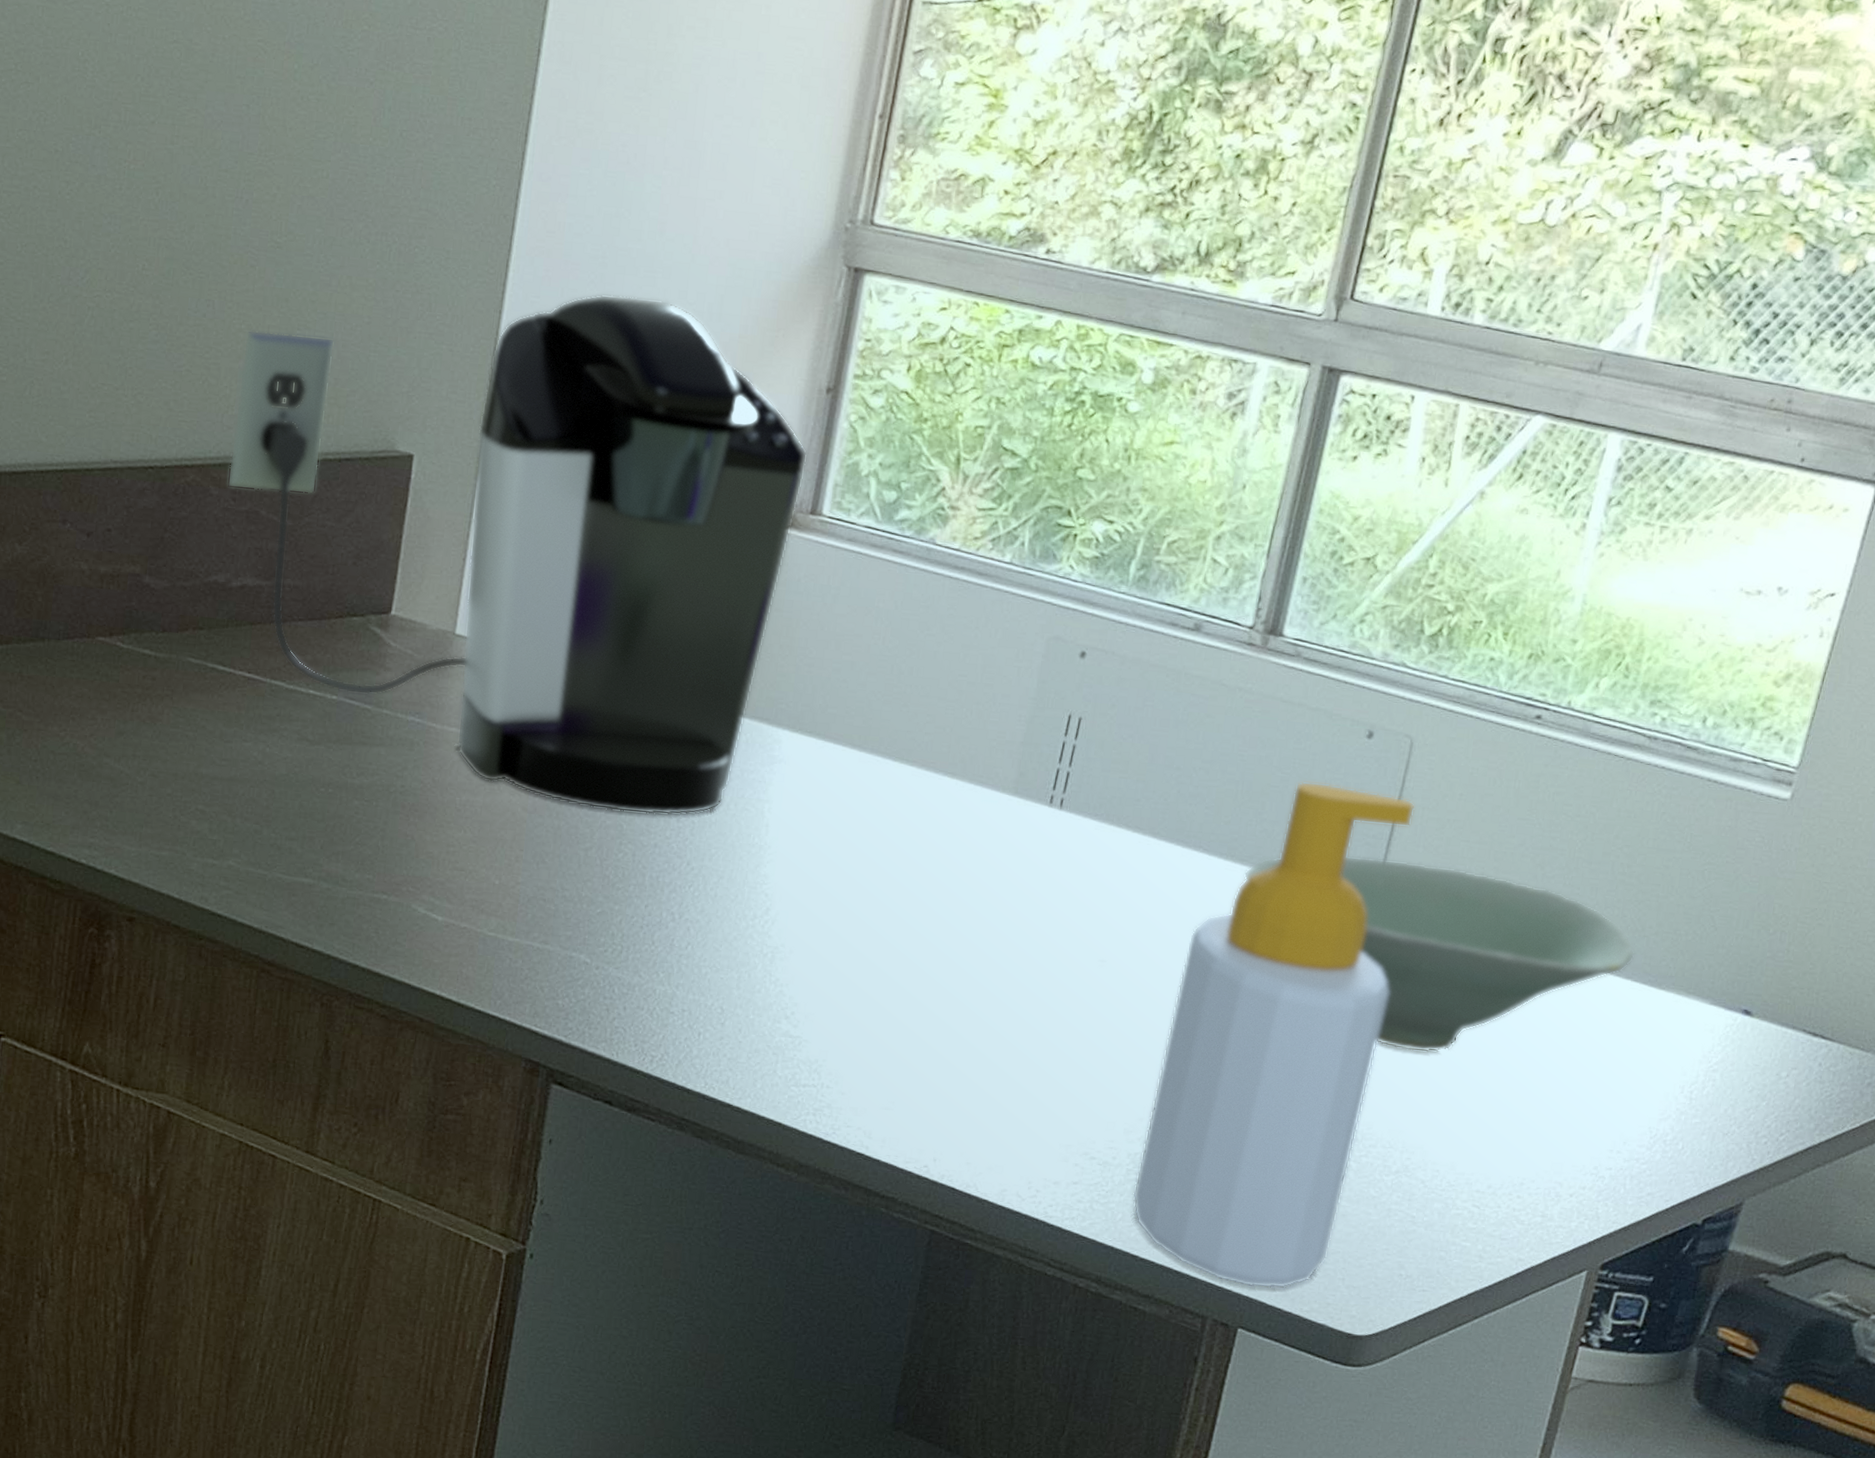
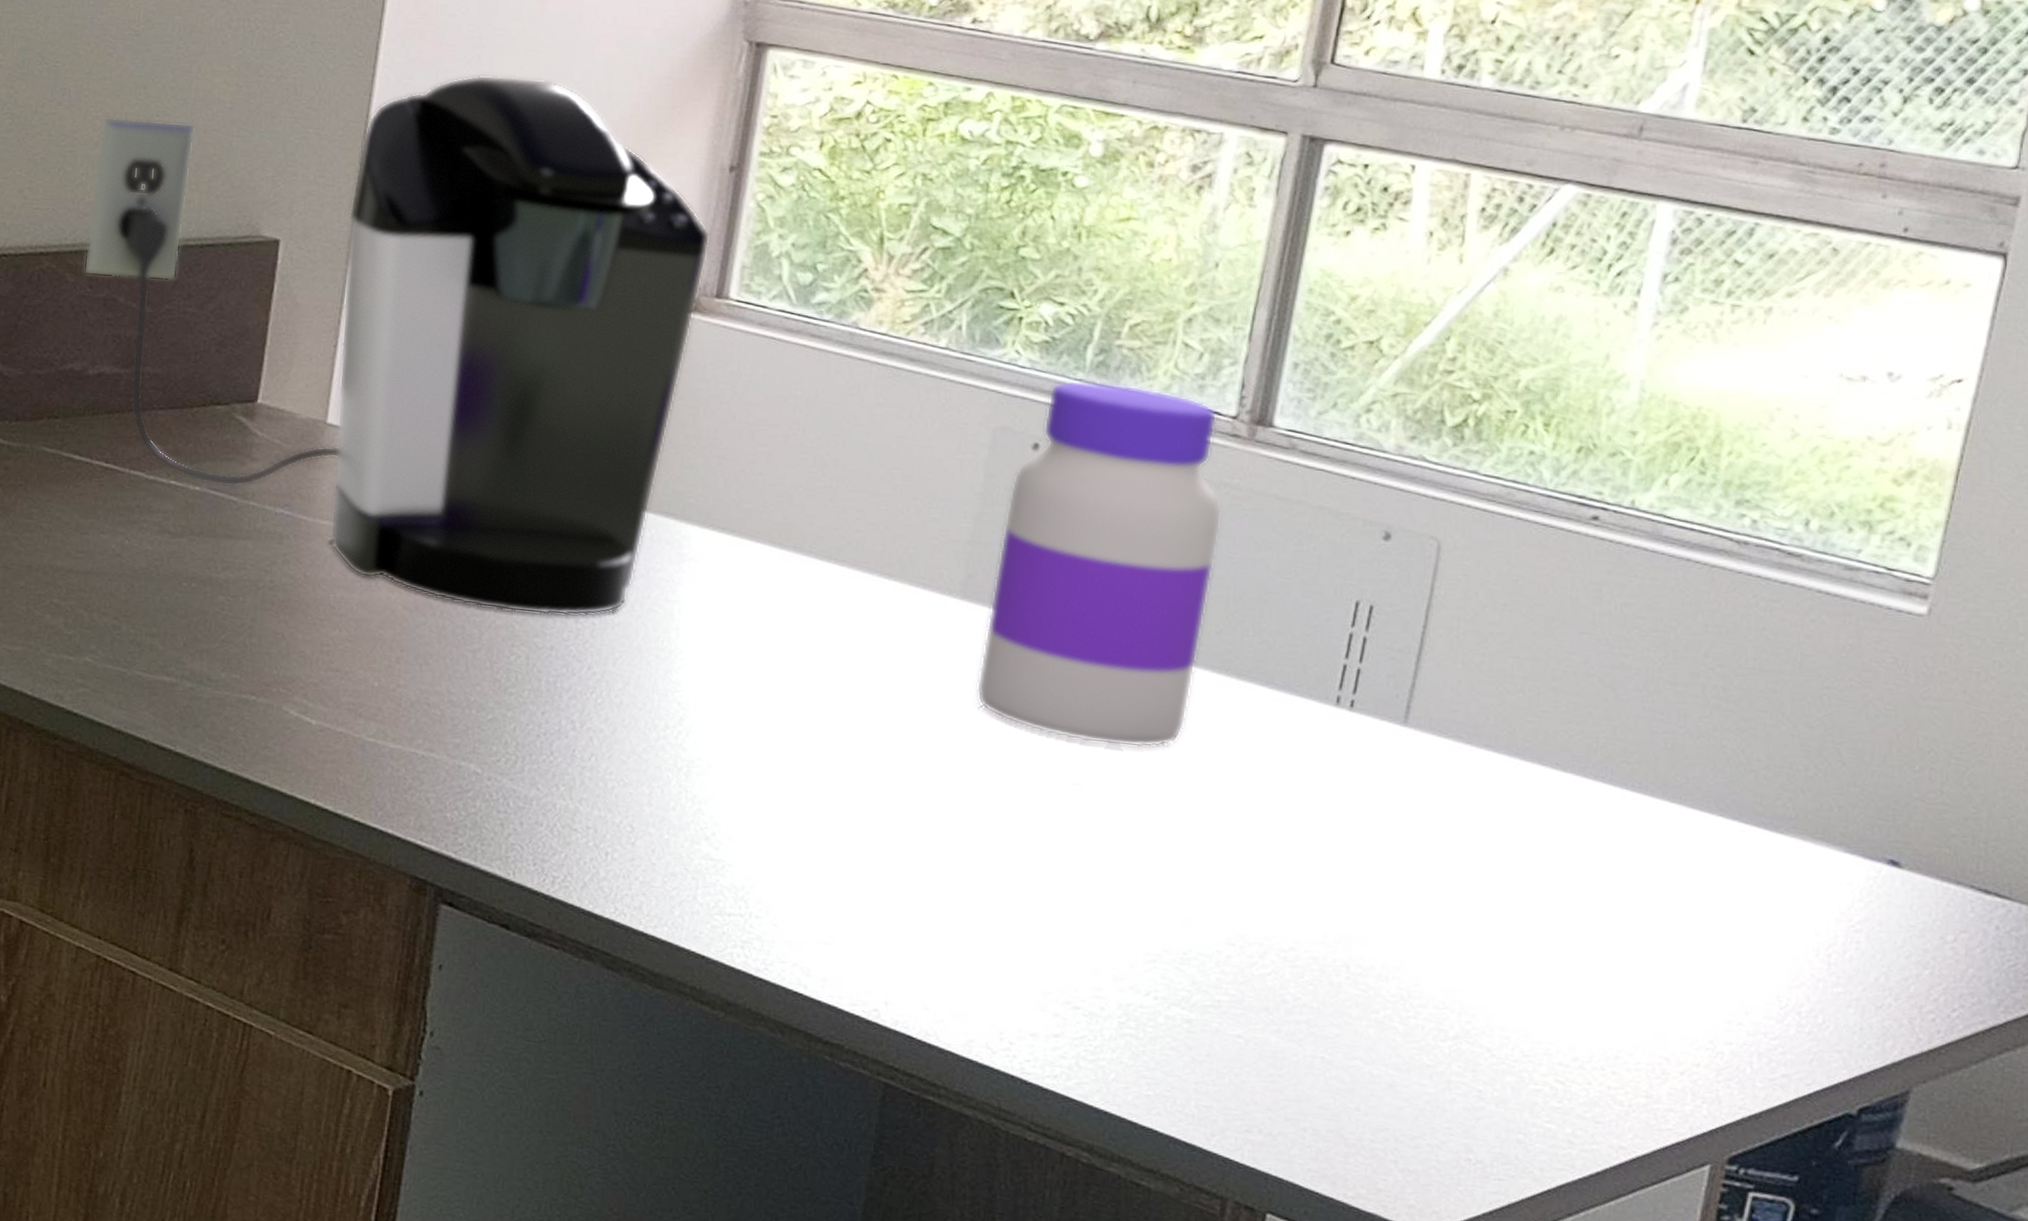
jar: none [1022,593,1237,927] -> present [976,380,1222,748]
soap bottle: present [1132,781,1415,1289] -> none [1127,587,1448,1170]
bowl: present [1244,855,1635,1053] -> none [1243,671,1741,900]

